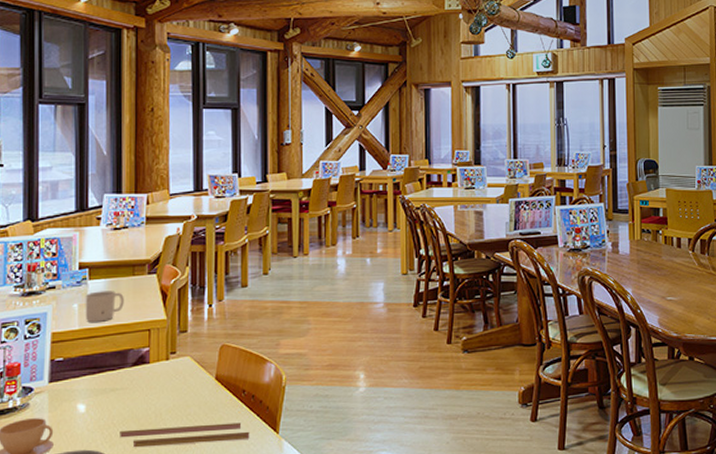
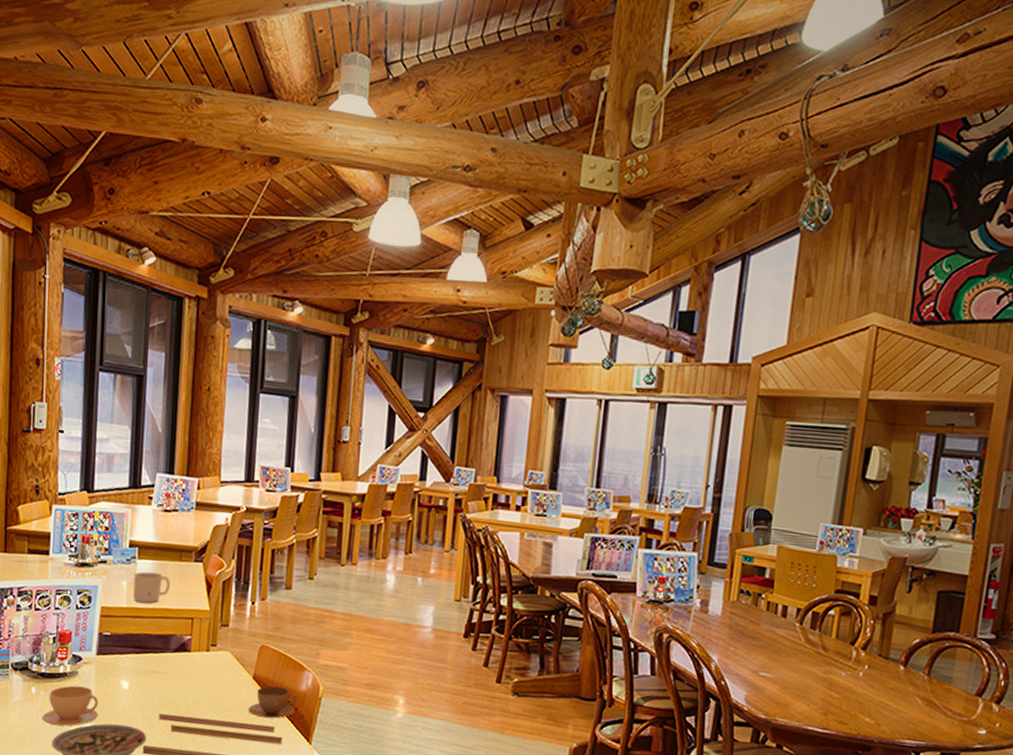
teacup: none [213,383,262,416] -> present [249,686,298,719]

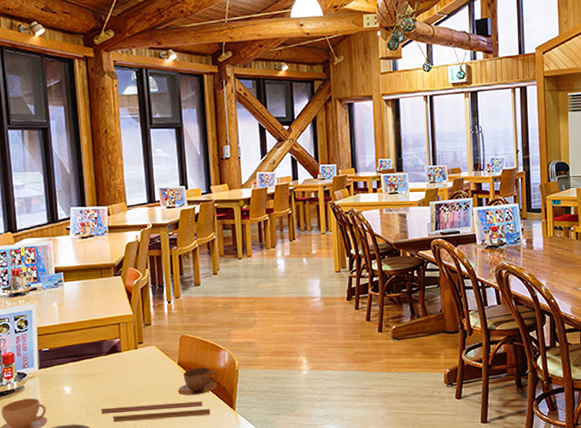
mug: present [132,571,170,604] -> none [62,291,96,319]

